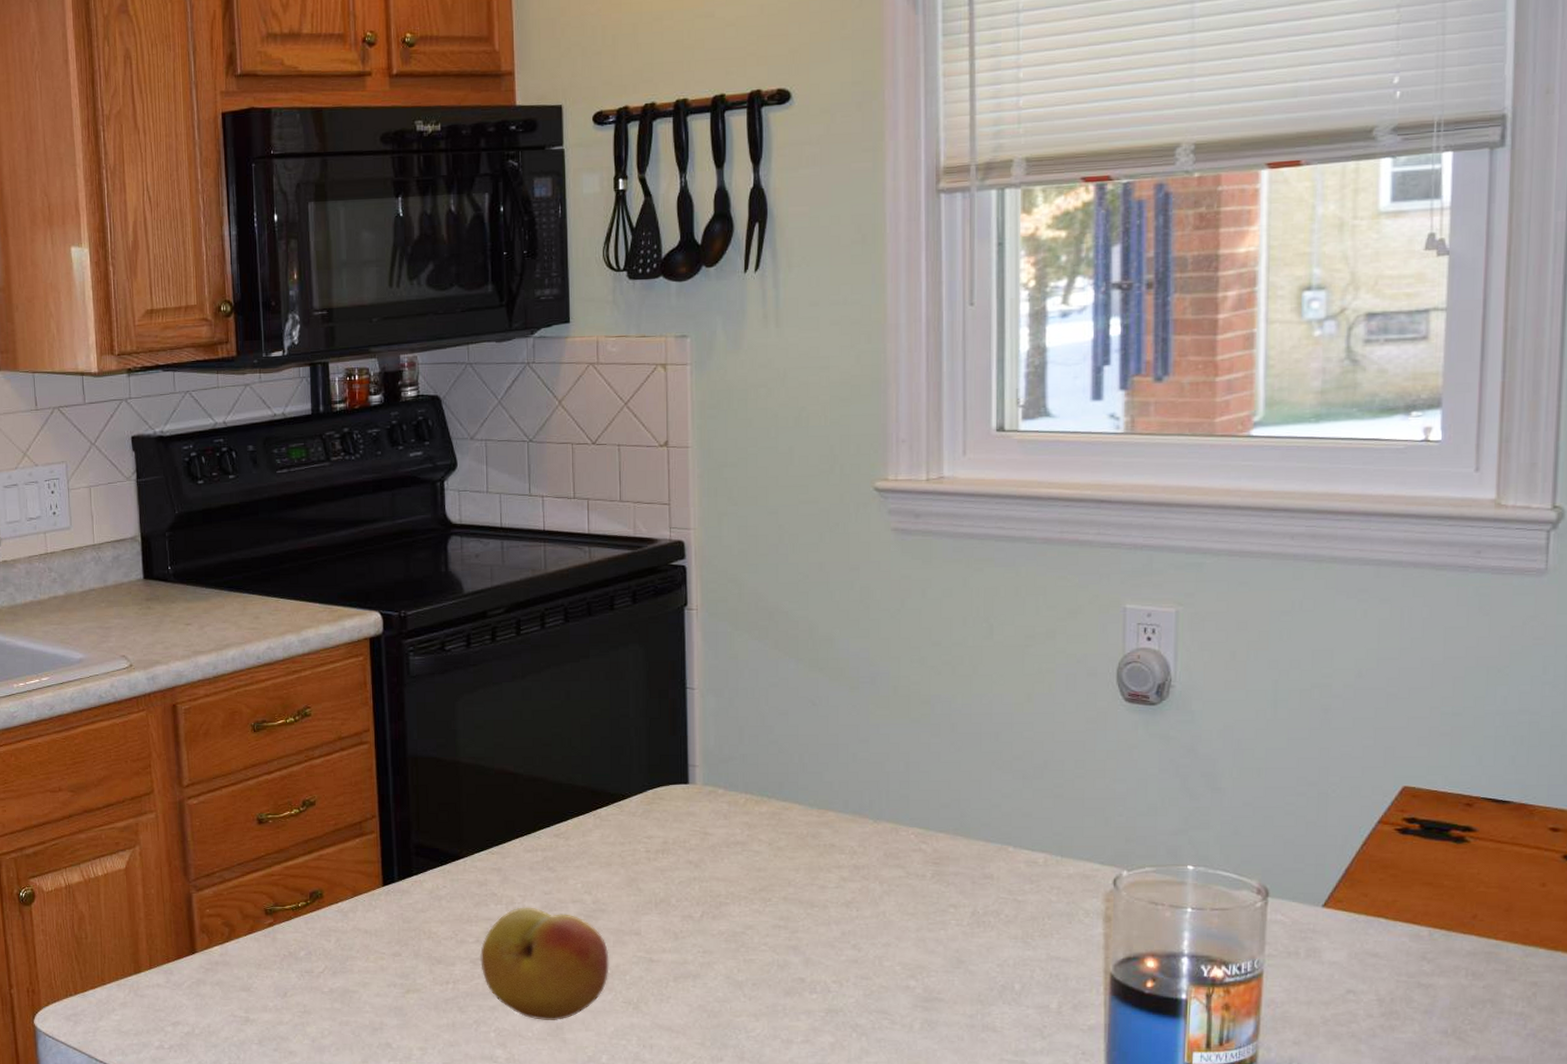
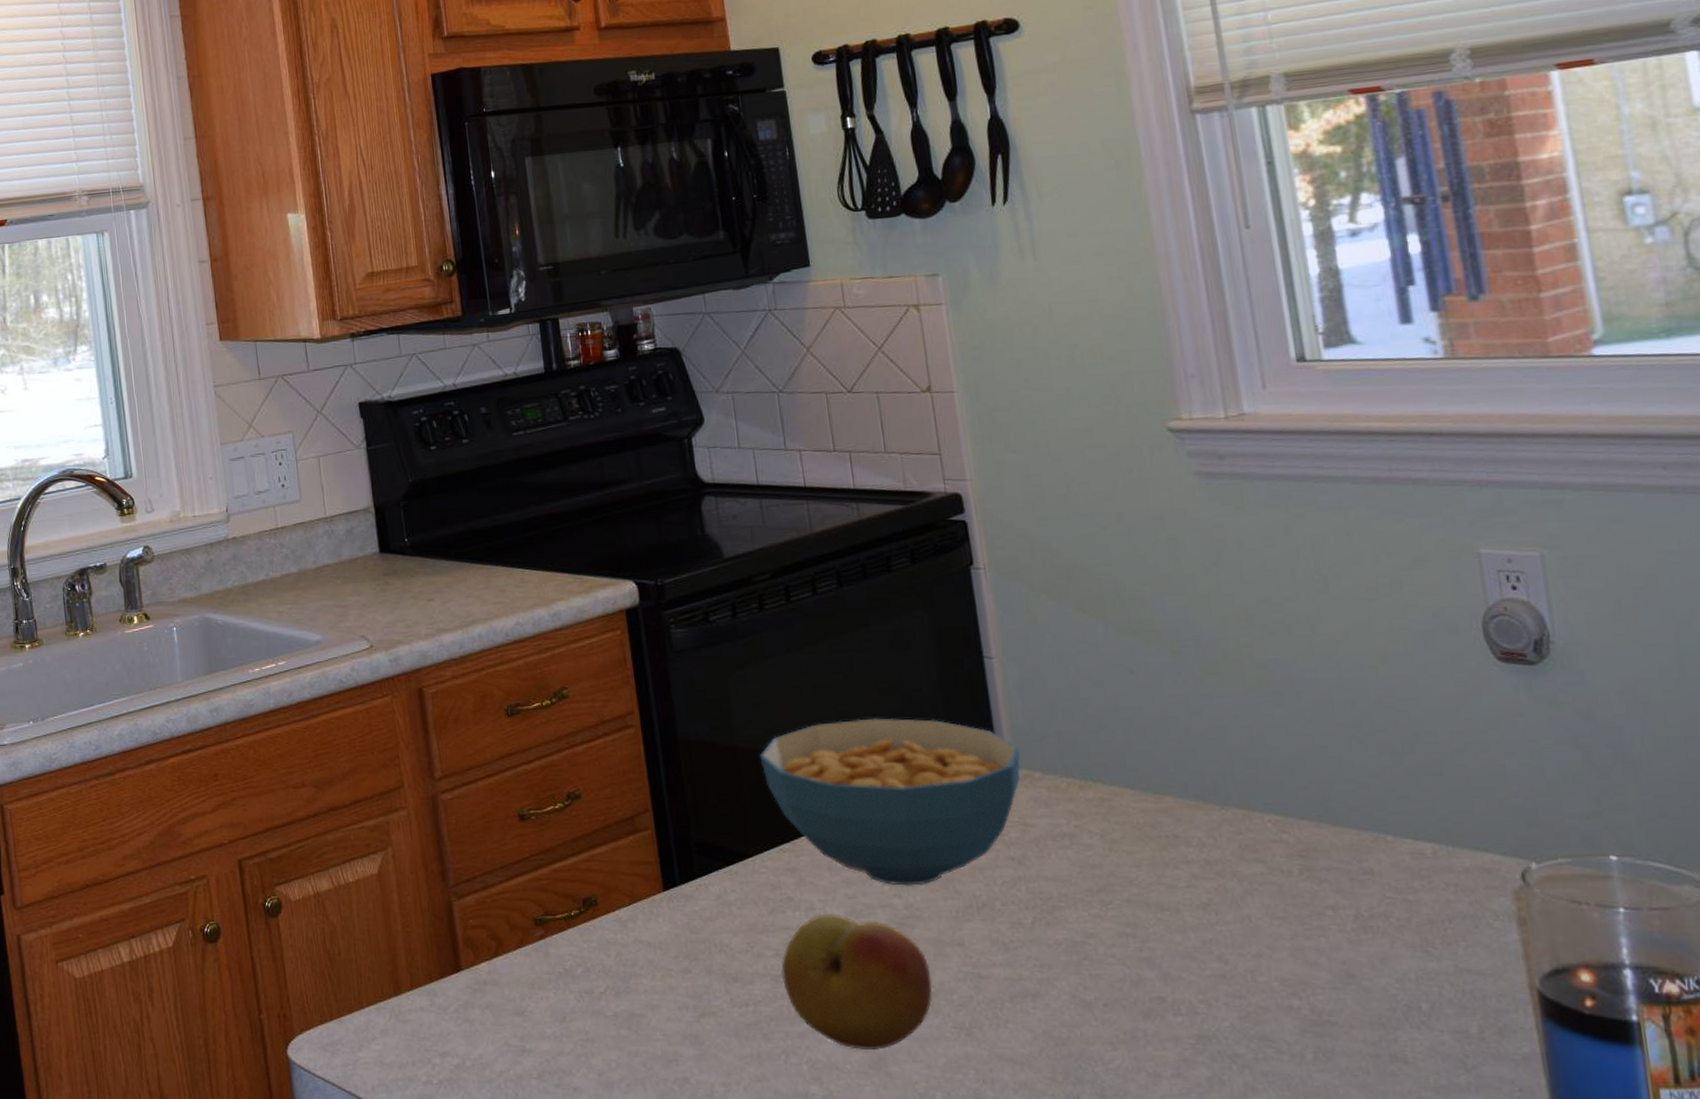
cereal bowl: none [479,739,709,884] -> present [759,718,1021,886]

